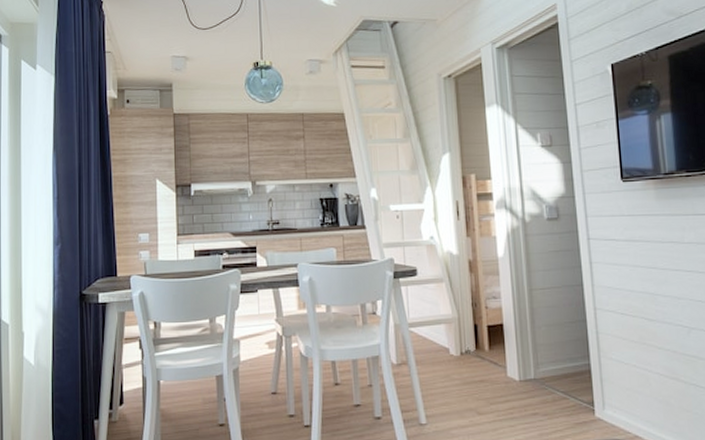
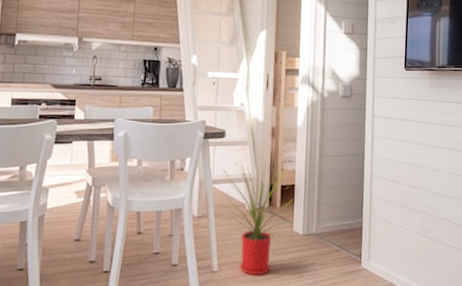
house plant: none [419,297,513,429] -> present [220,159,299,276]

